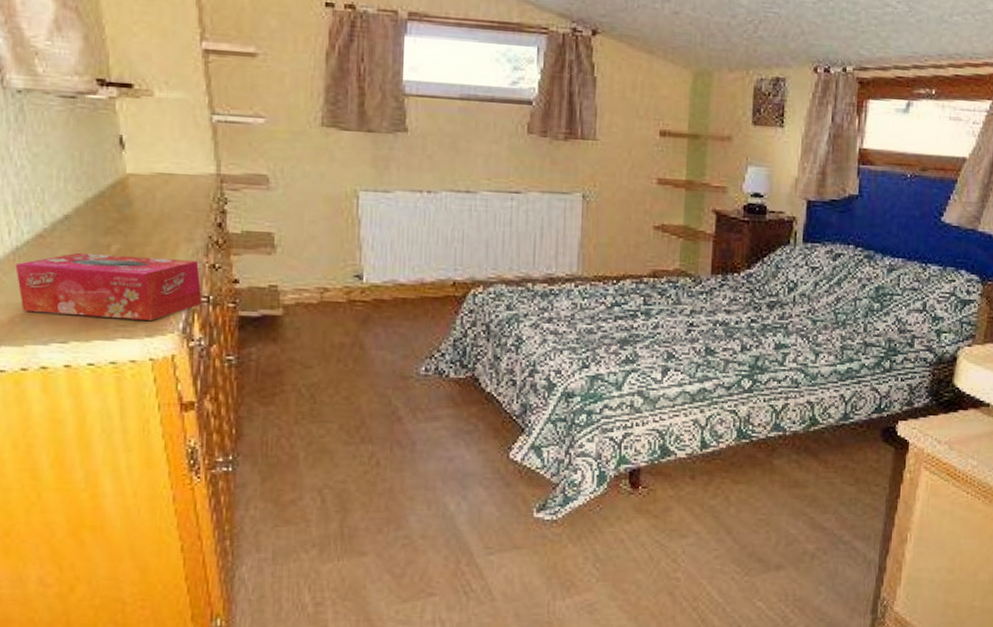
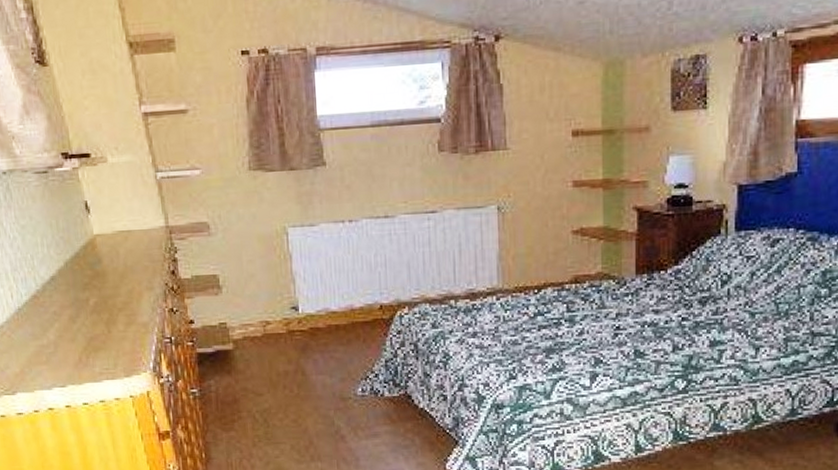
tissue box: present [15,252,202,320] -> none [19,306,166,363]

